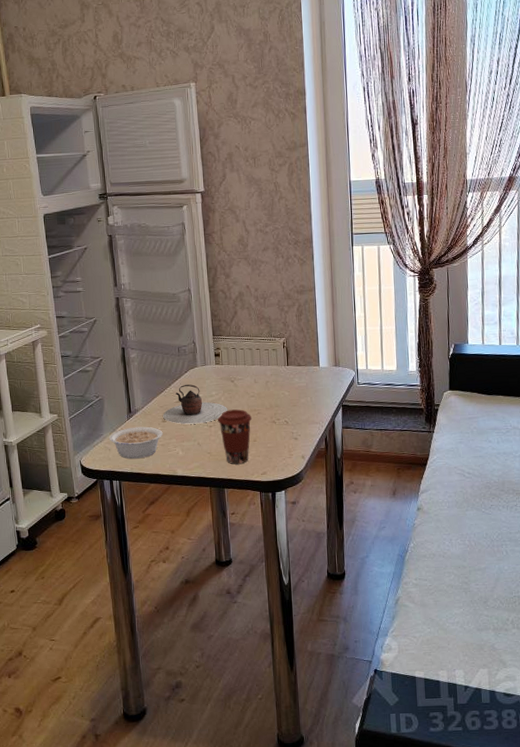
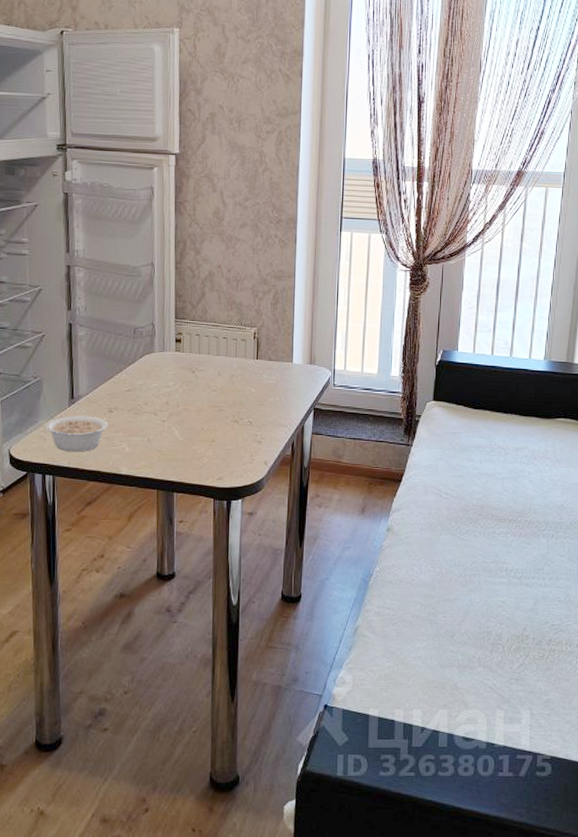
teapot: present [163,384,228,425] -> none [110,372,185,417]
coffee cup: present [217,409,253,465] -> none [172,404,212,467]

